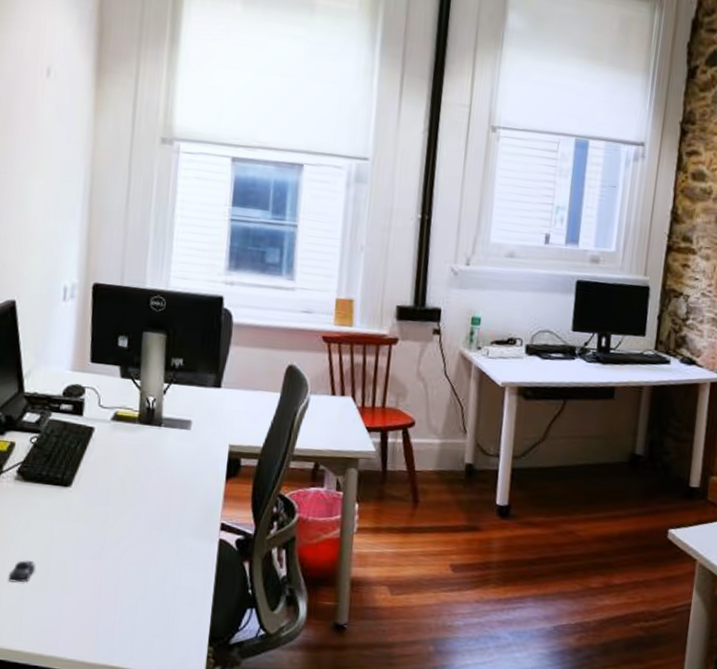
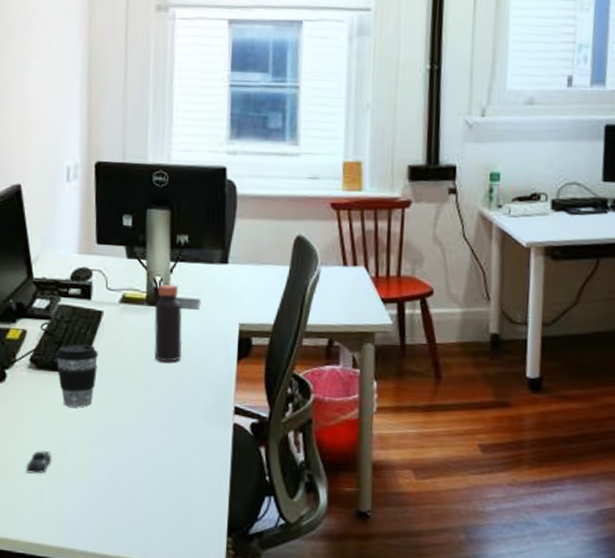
coffee cup: none [44,458,88,519] -> present [55,344,99,407]
bottle: none [144,404,174,479] -> present [154,284,183,363]

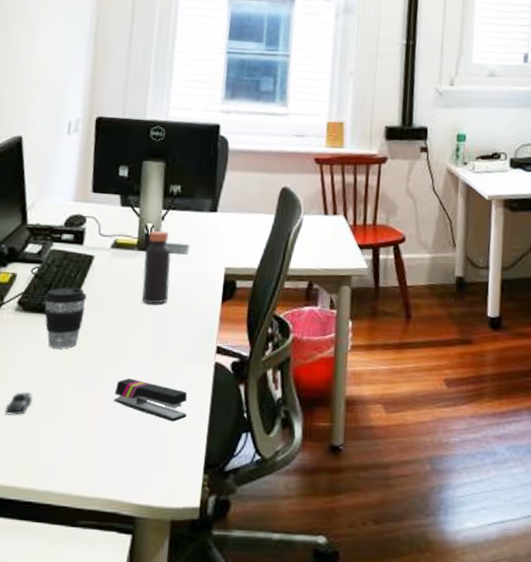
stapler: none [132,438,207,484] -> present [114,378,188,422]

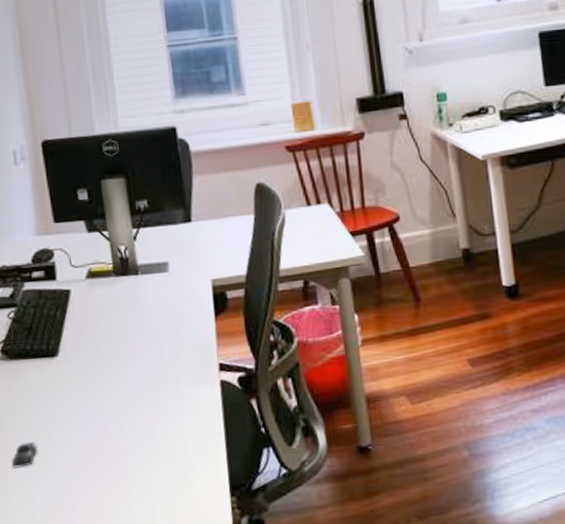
coffee cup: present [44,287,87,349] -> none [27,326,73,393]
stapler: present [114,378,188,422] -> none [121,411,202,449]
bottle: present [142,231,172,305] -> none [122,251,158,331]

